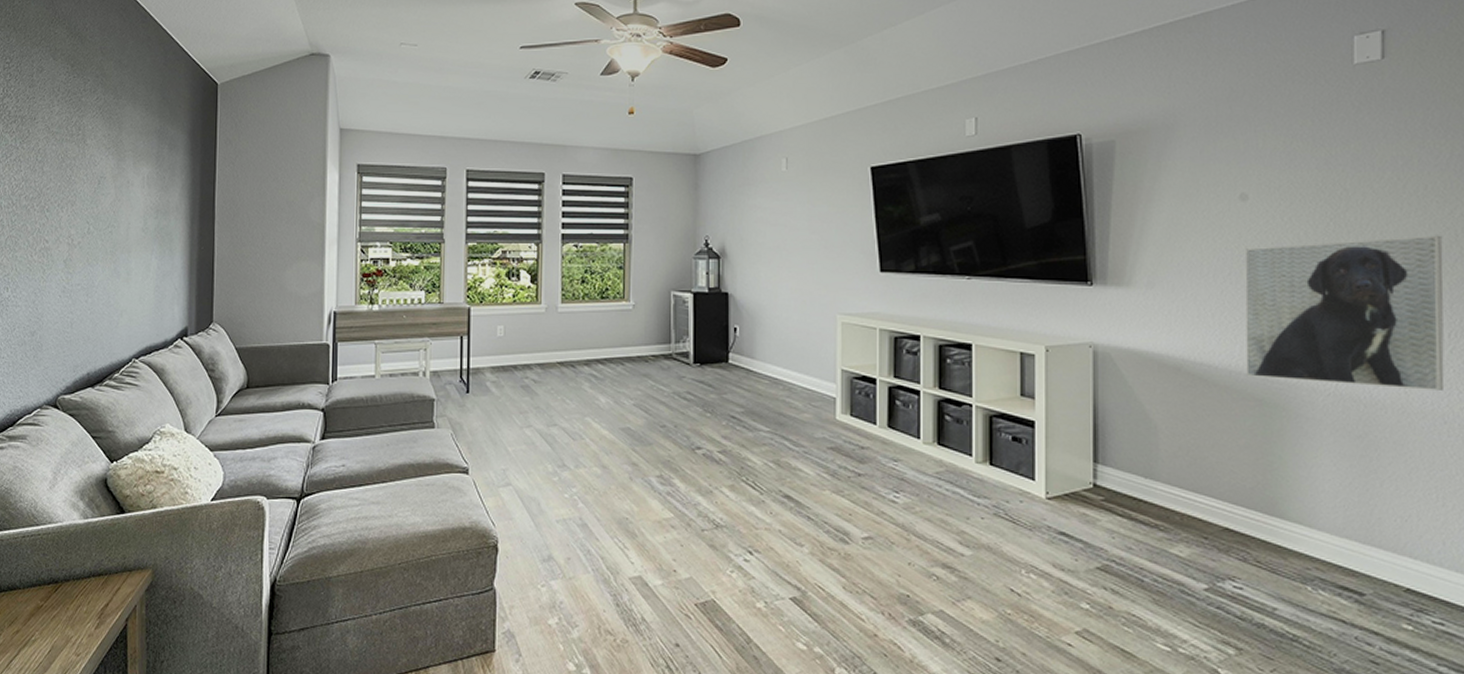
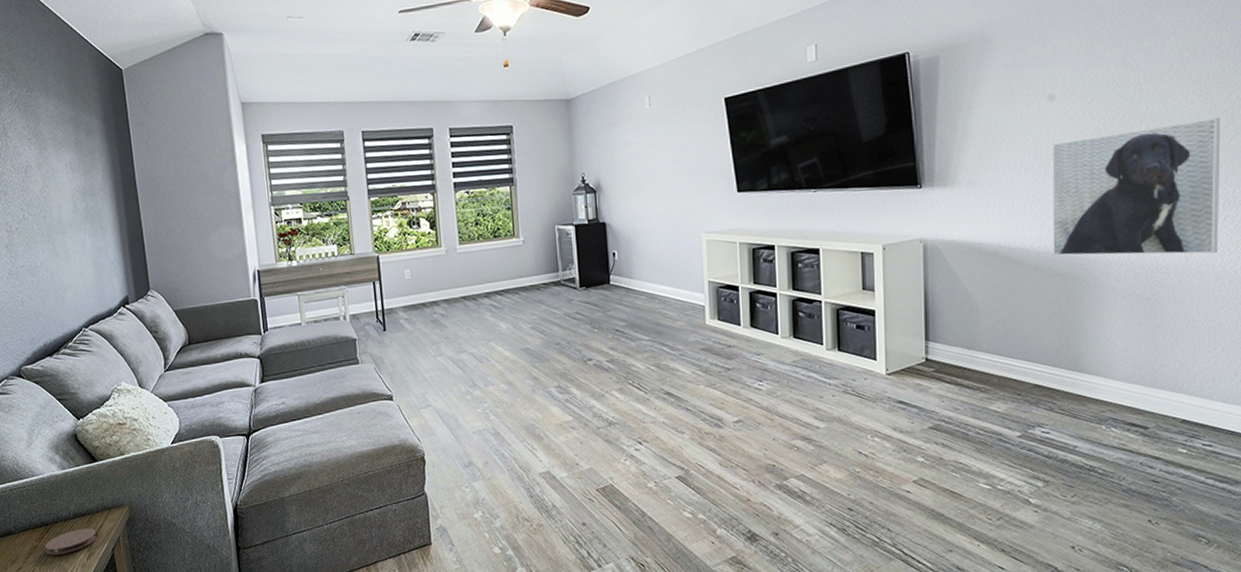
coaster: none [50,590,111,620] -> present [44,528,97,555]

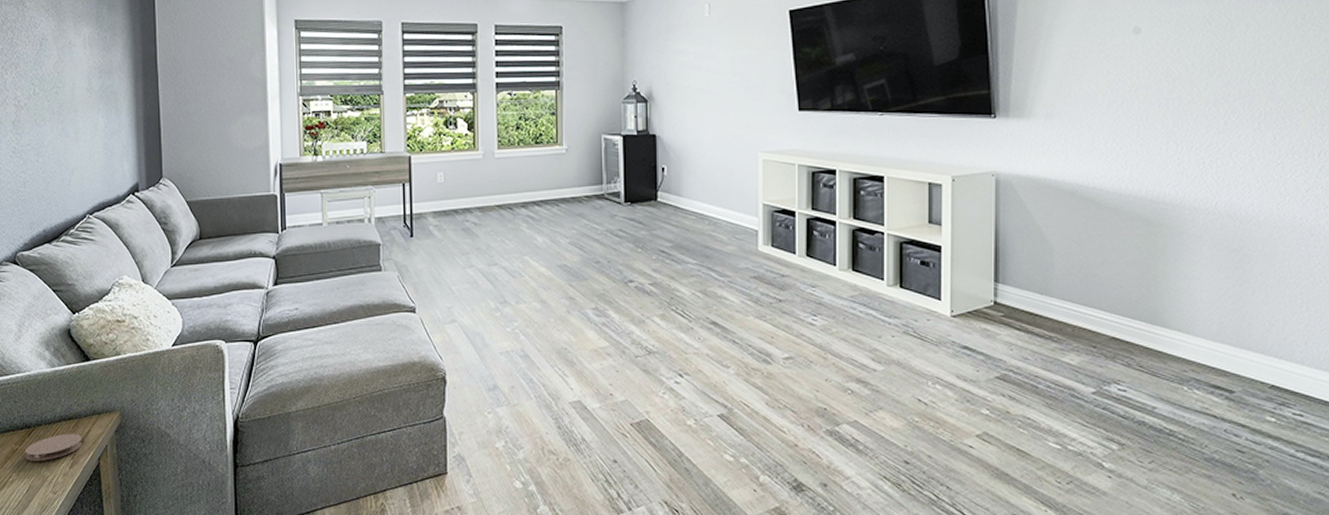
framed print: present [1052,117,1221,256] -> none [1135,62,1317,206]

